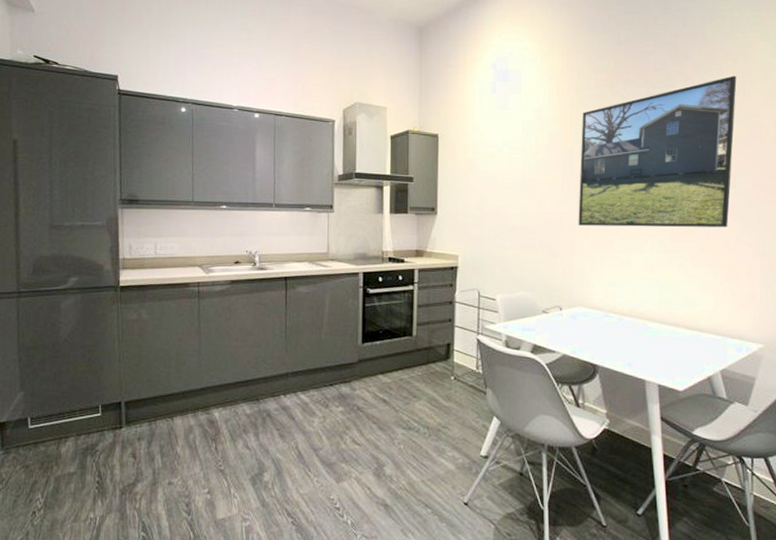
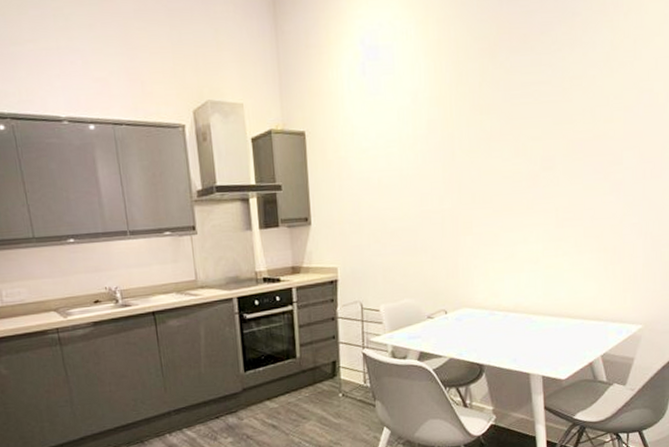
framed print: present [578,75,737,228] -> none [461,33,627,222]

